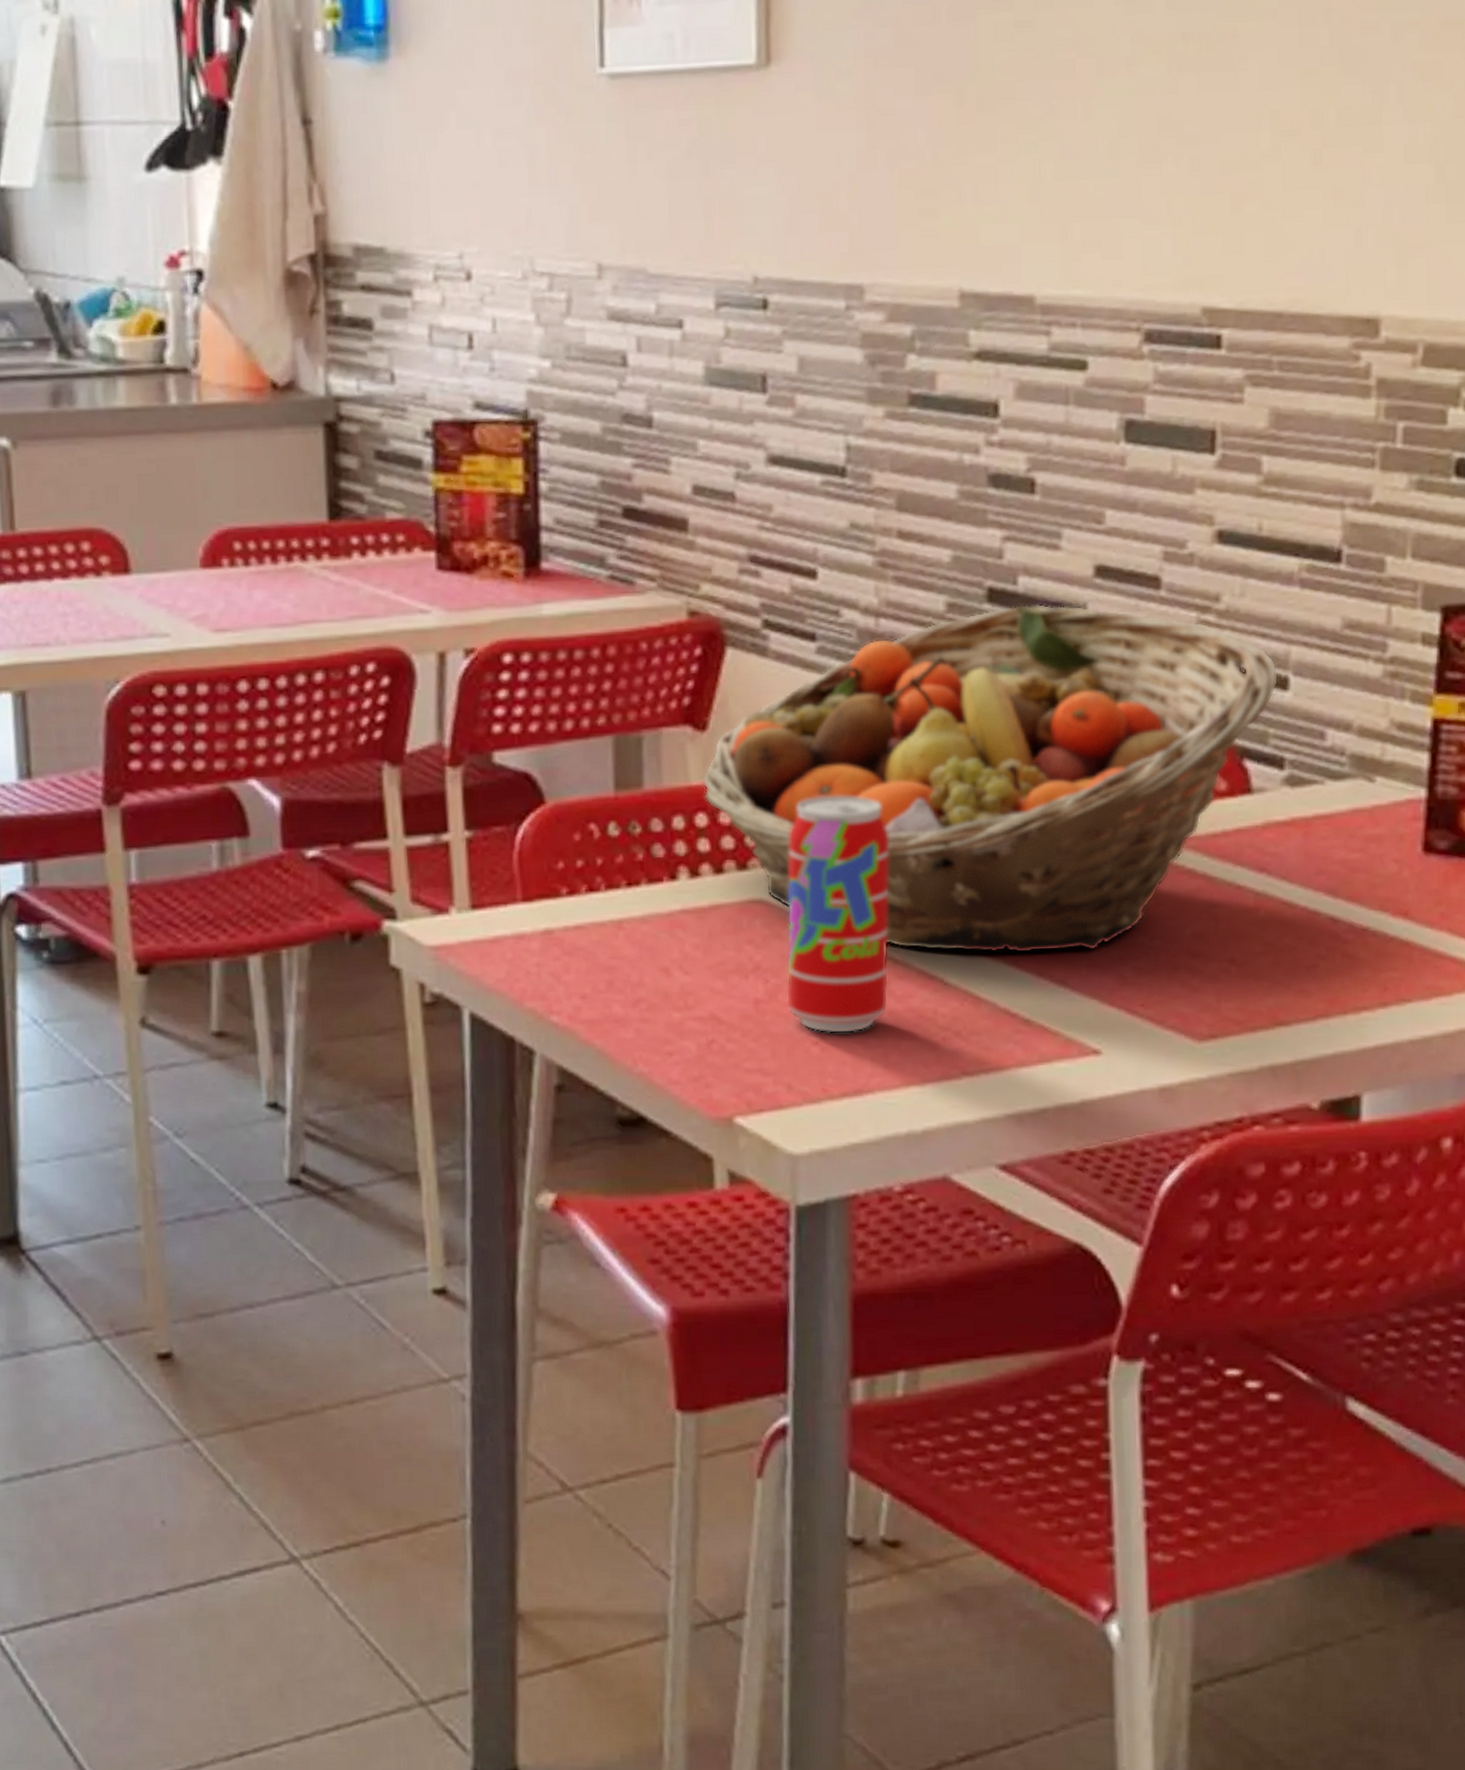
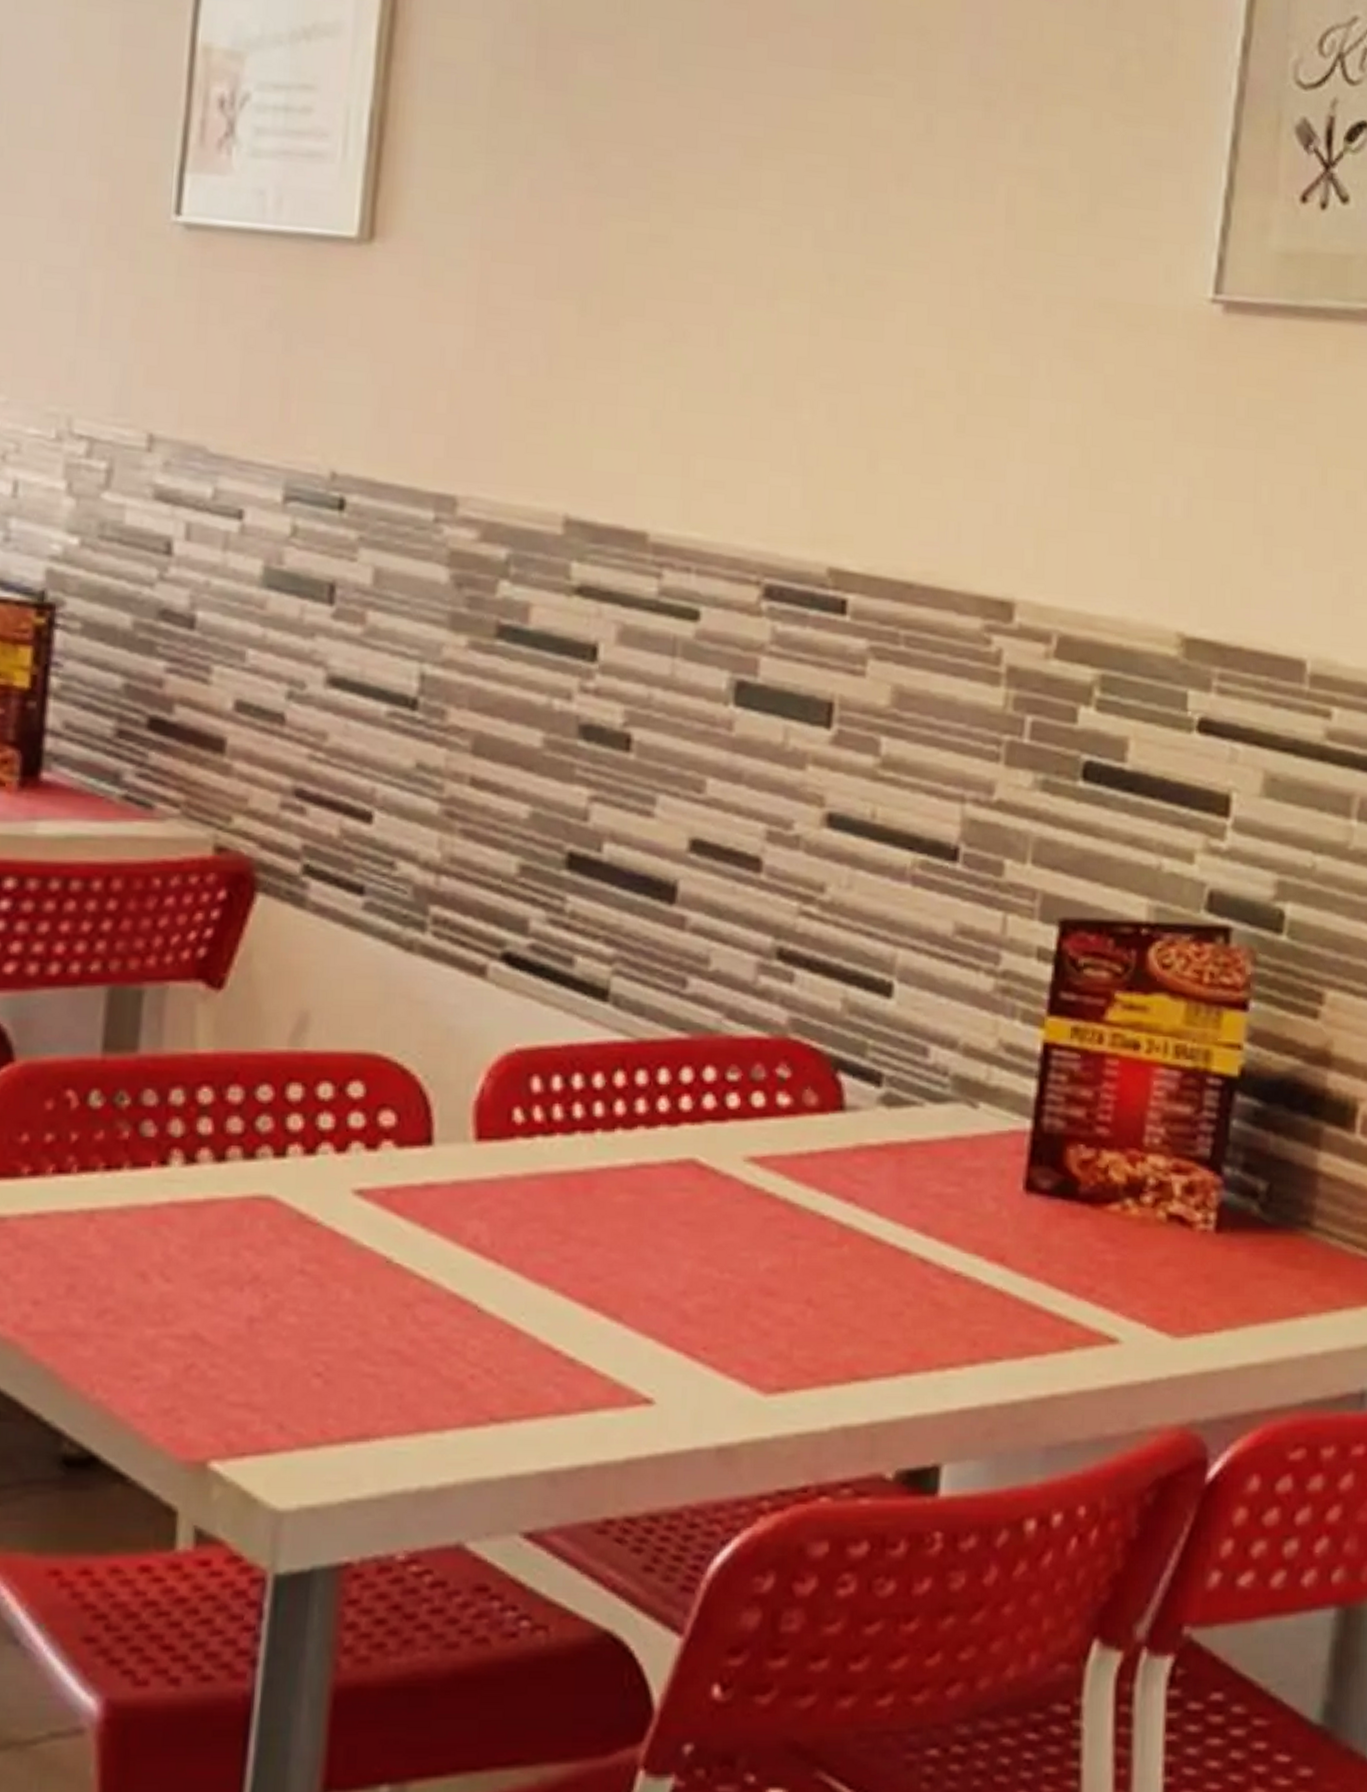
fruit basket: present [701,604,1279,954] -> none [210,874,883,1281]
beverage can: present [786,796,889,1034] -> none [287,1078,429,1365]

